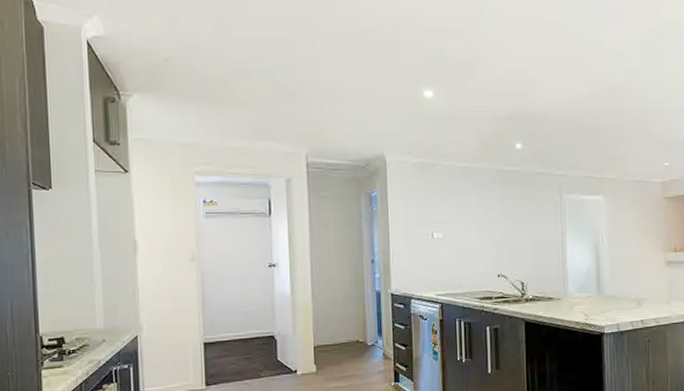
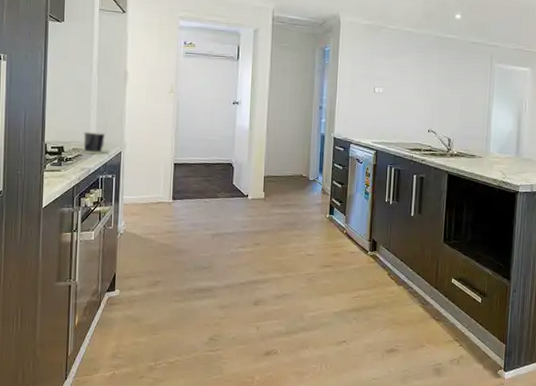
mug: none [88,315,116,343] -> present [83,131,106,155]

